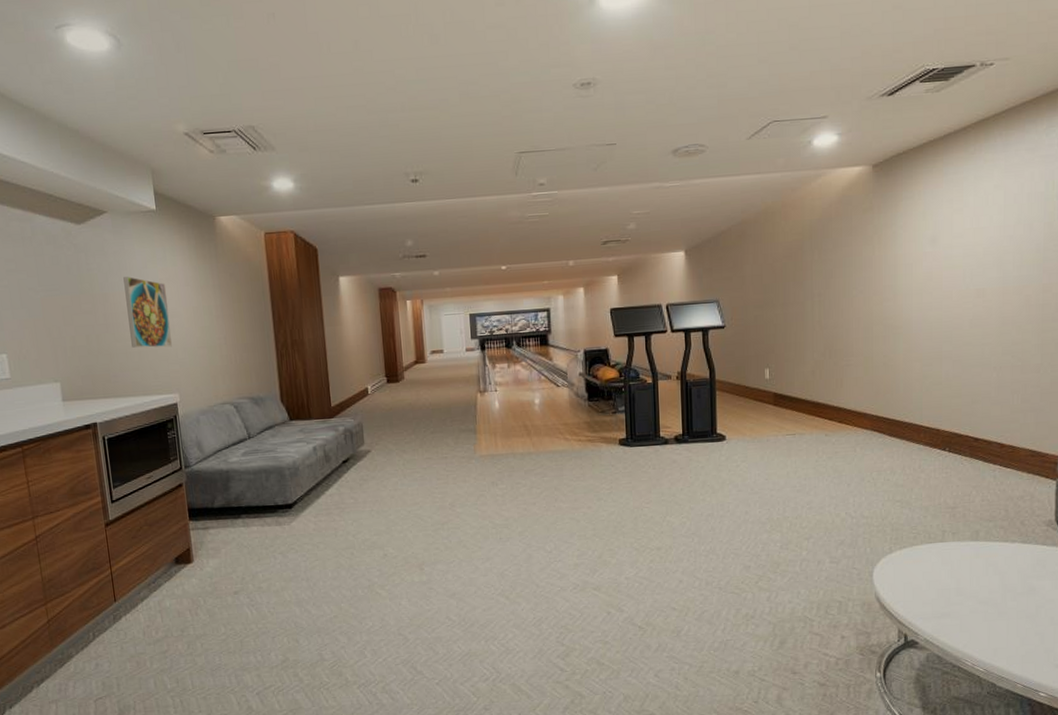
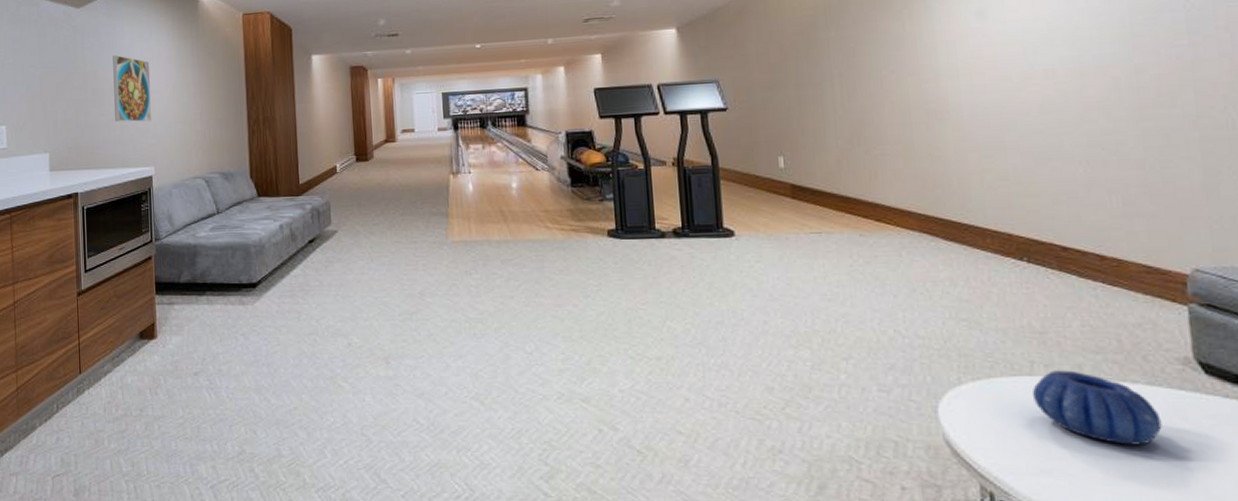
decorative bowl: none [941,536,1028,590] -> present [1032,370,1162,445]

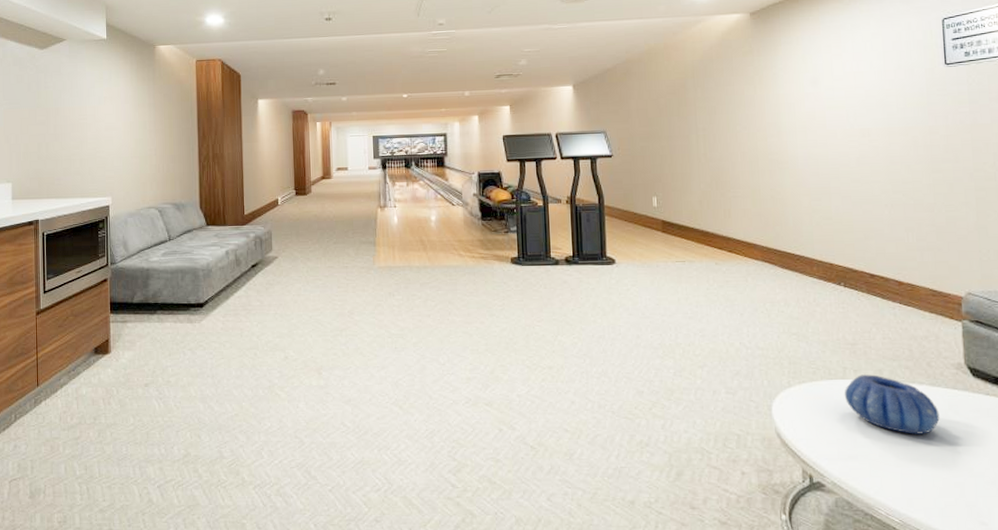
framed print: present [113,55,152,122] -> none [74,94,110,156]

